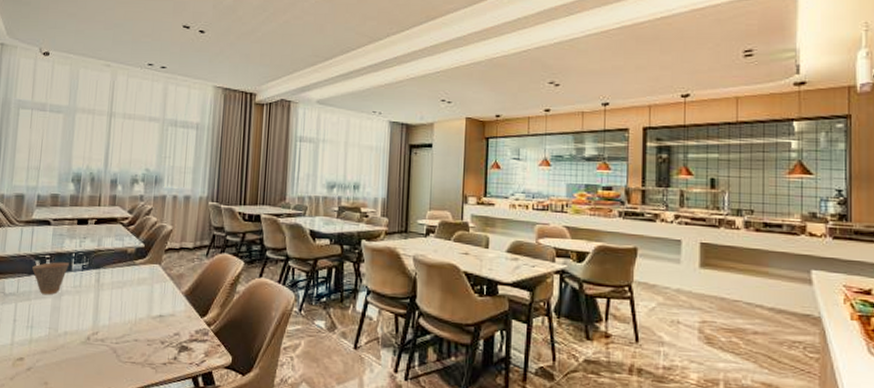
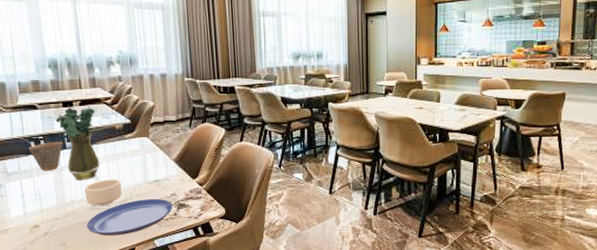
vase: none [67,223,110,309] -> present [56,105,100,180]
plate: none [75,336,174,379] -> present [86,198,173,236]
mug: none [80,309,122,341] -> present [84,179,122,206]

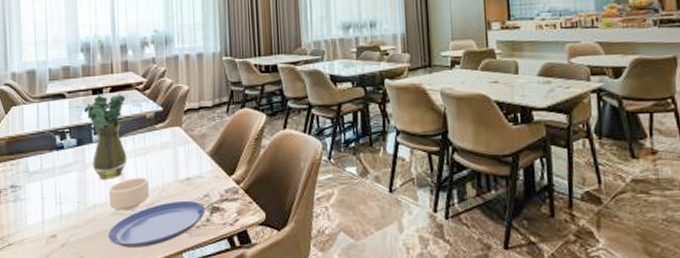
cup: present [28,141,63,171] -> none [53,134,89,170]

